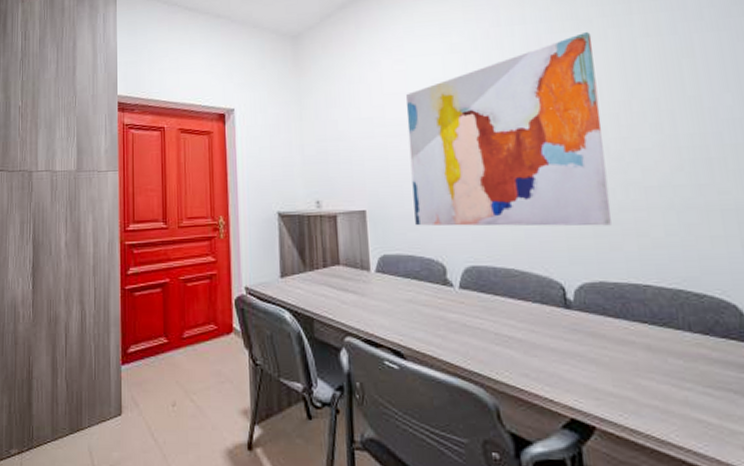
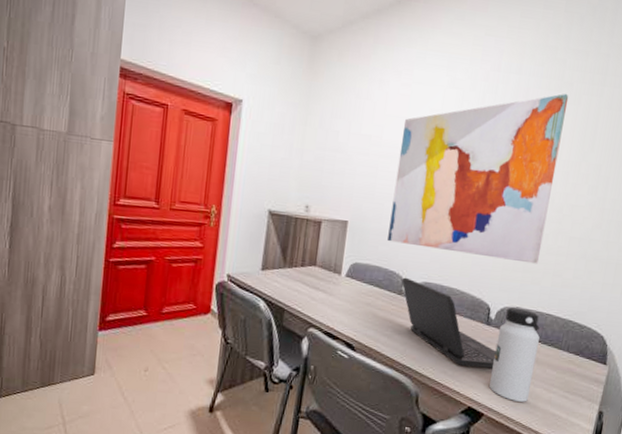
laptop: none [443,263,592,366] -> present [401,277,496,369]
water bottle: none [583,283,654,406] -> present [489,307,540,402]

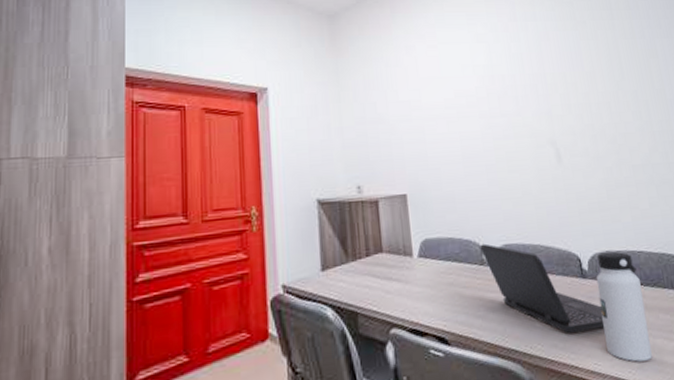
wall art: present [387,93,569,264] -> none [440,31,612,208]

